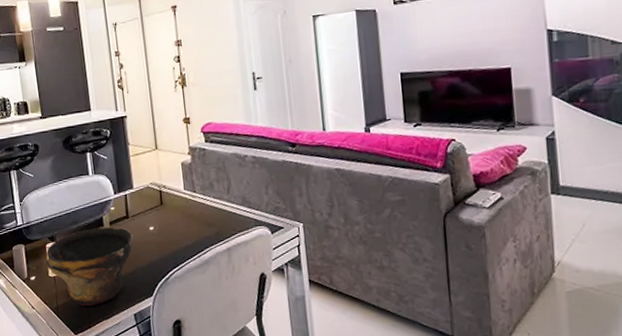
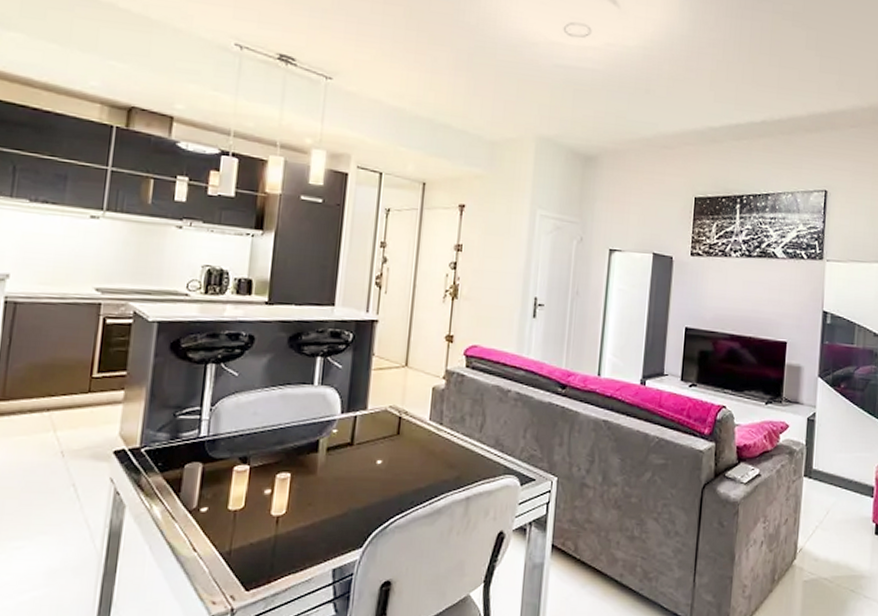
bowl: present [46,225,133,307] -> none [227,452,354,555]

